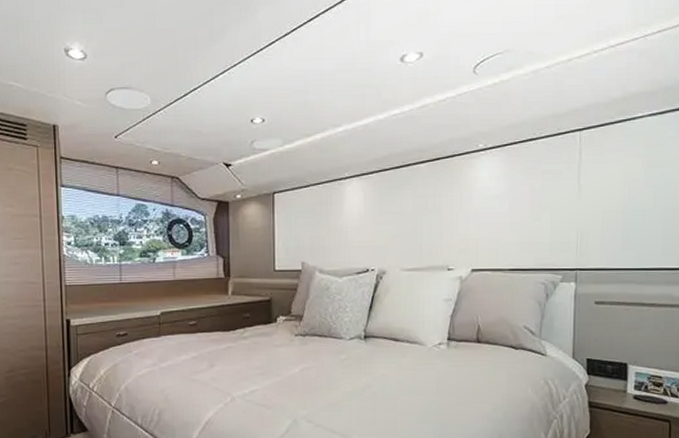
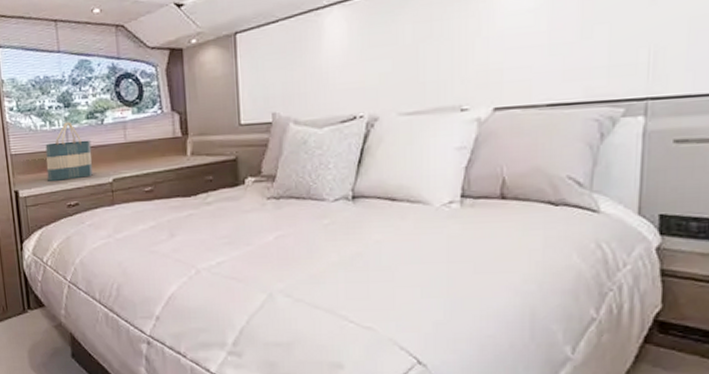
tote bag: none [99,258,143,313] -> present [45,121,93,183]

